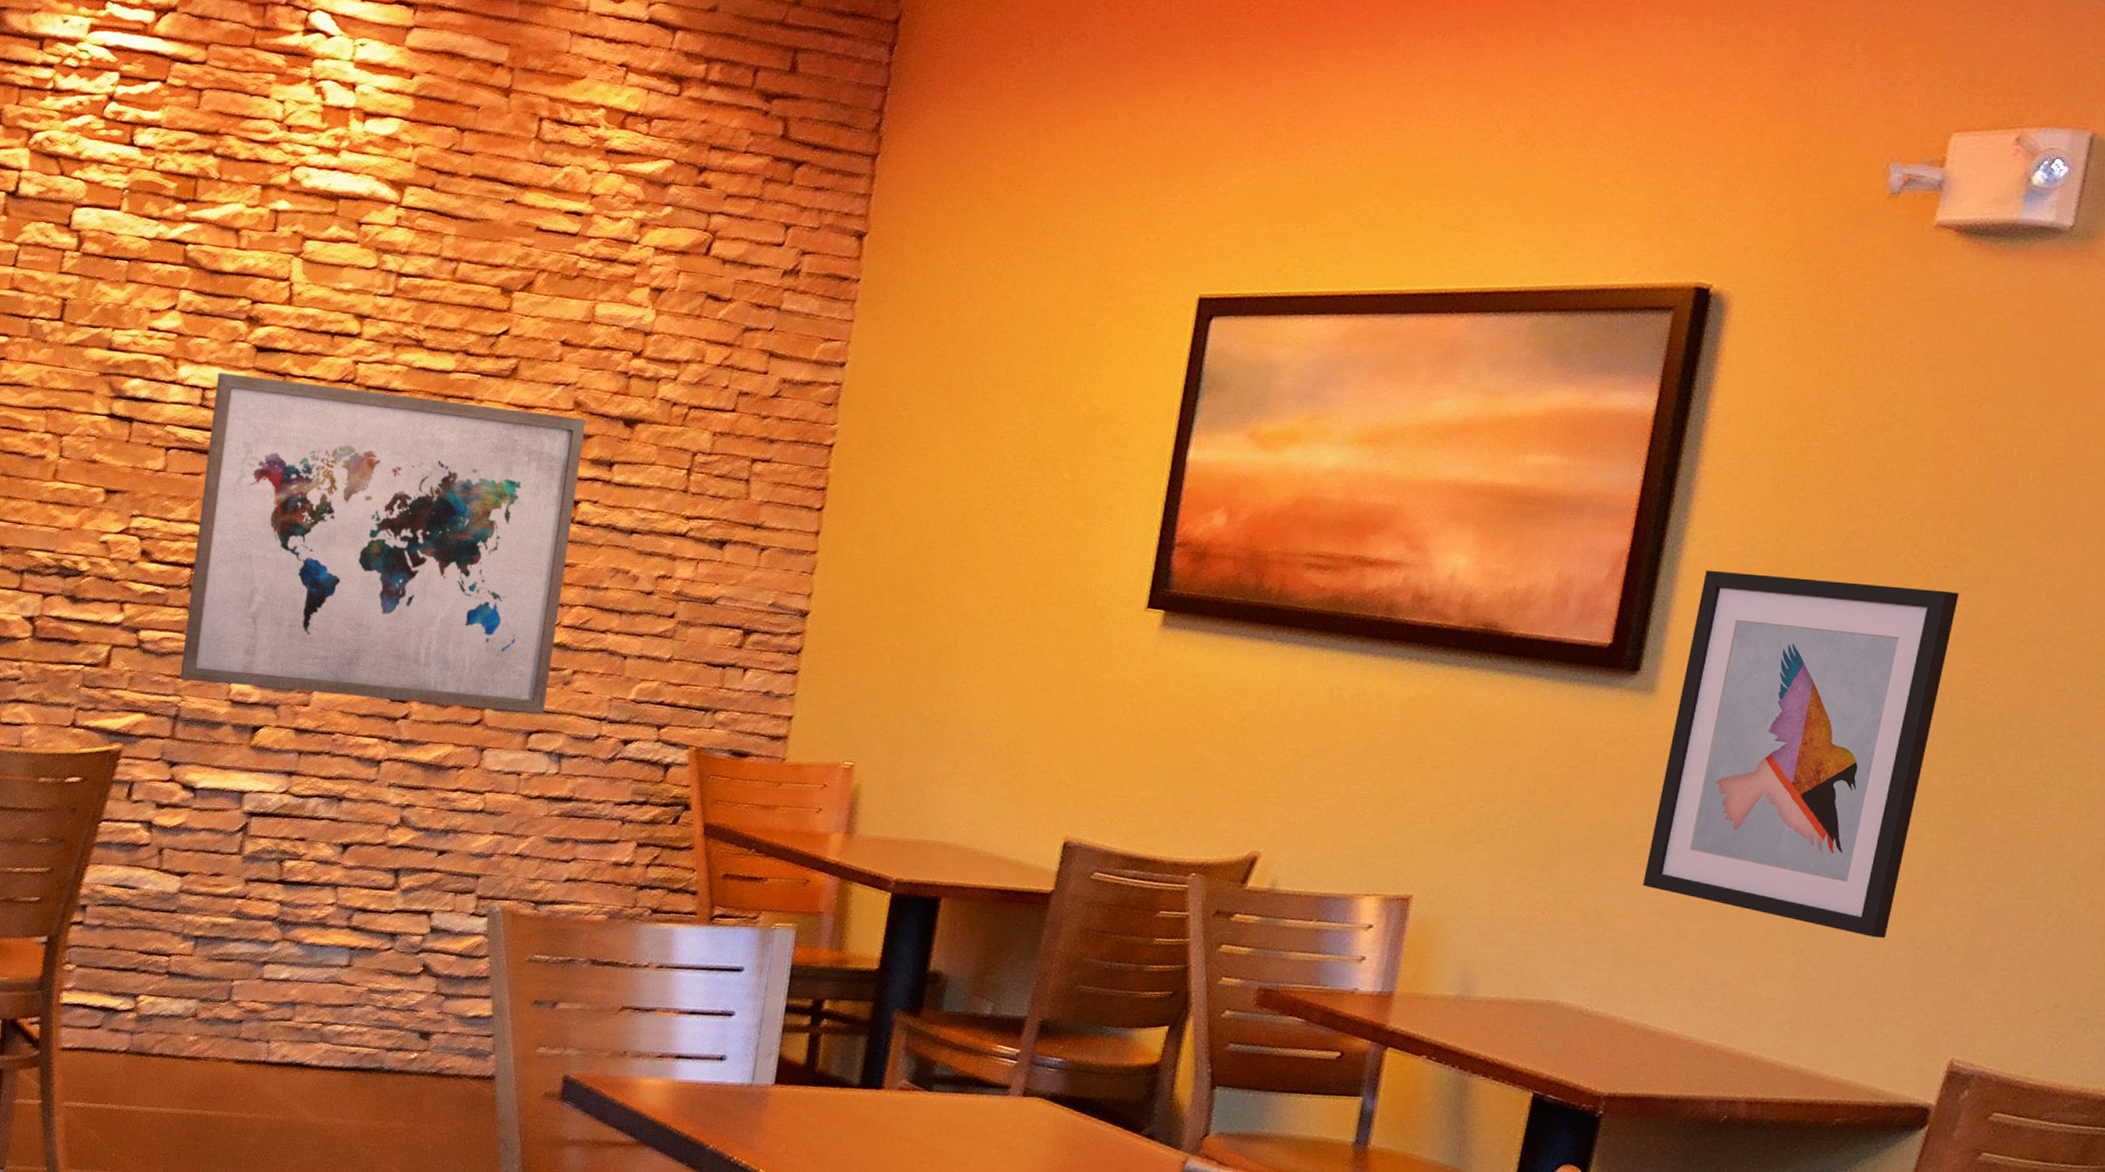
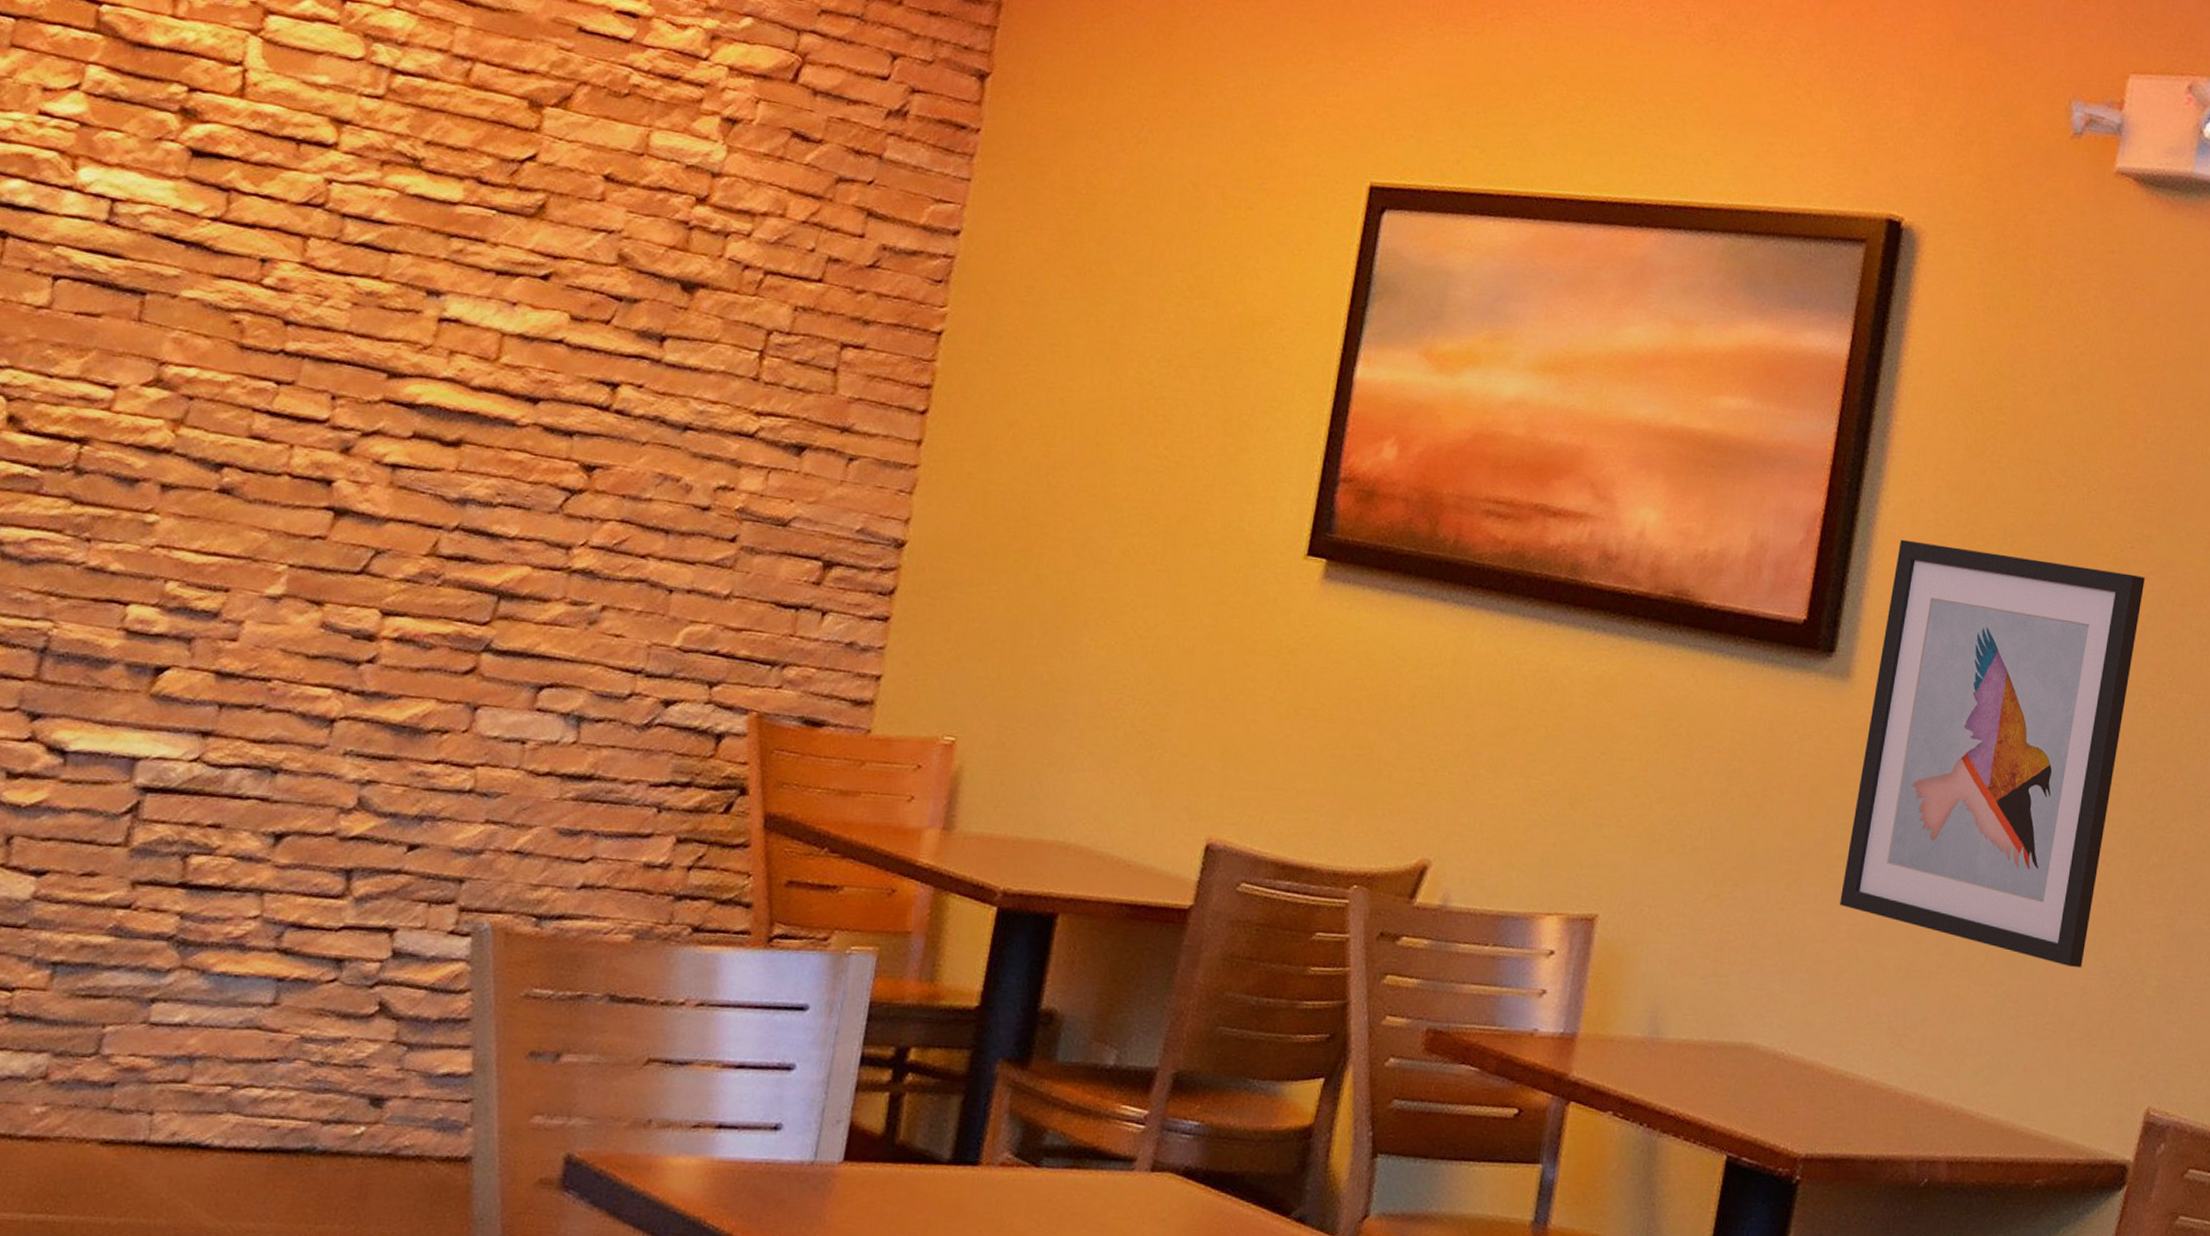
wall art: present [179,372,586,714] -> none [53,179,632,662]

